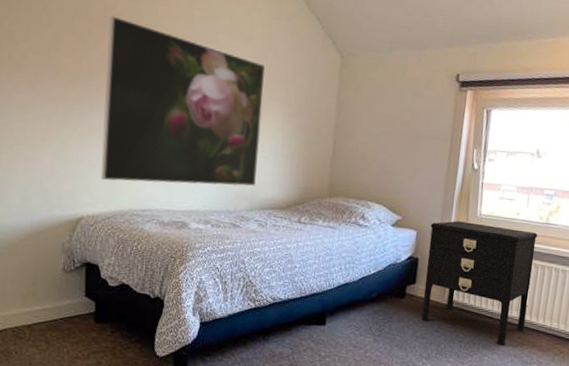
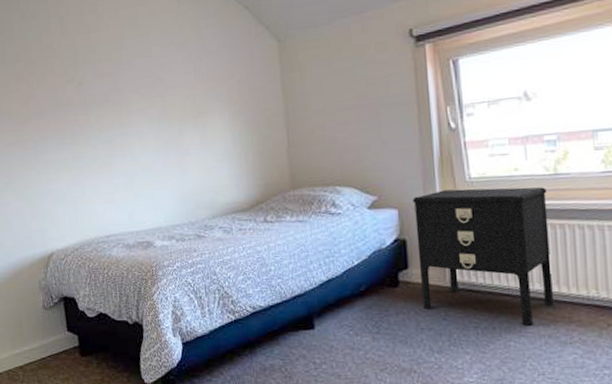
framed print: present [100,15,266,186] -> none [47,53,213,213]

